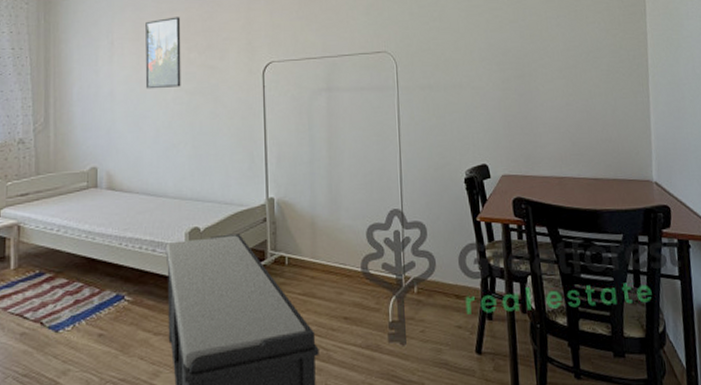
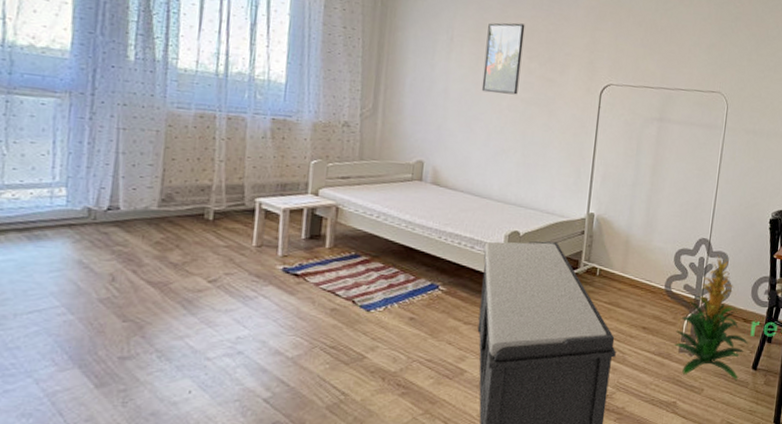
indoor plant: none [381,225,467,369] -> present [674,254,749,380]

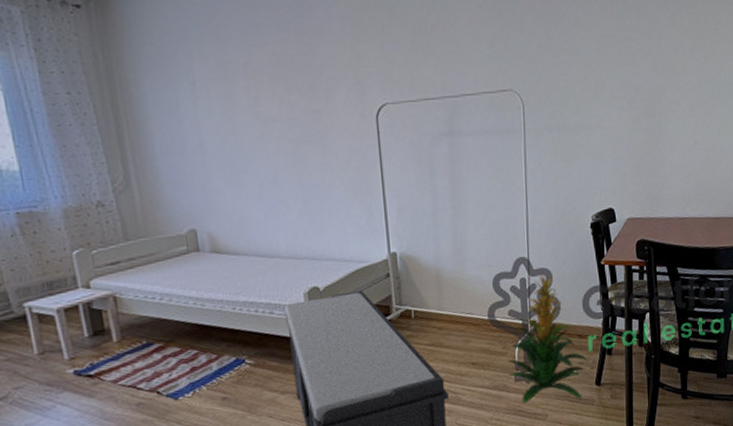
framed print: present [481,23,525,95] -> none [232,51,283,139]

